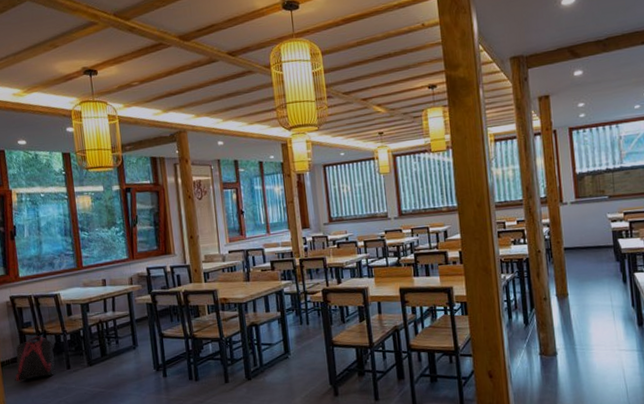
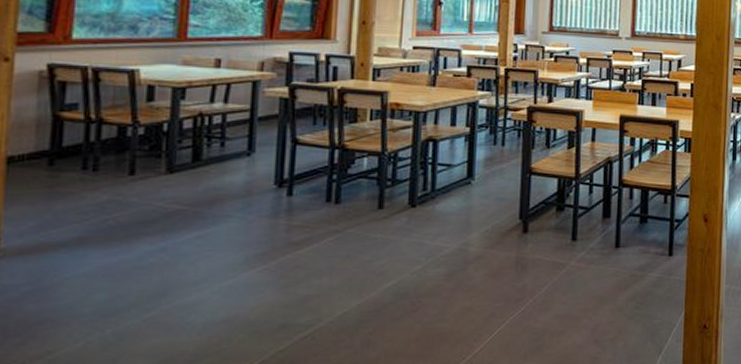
backpack: present [14,336,55,382] -> none [27,125,114,188]

